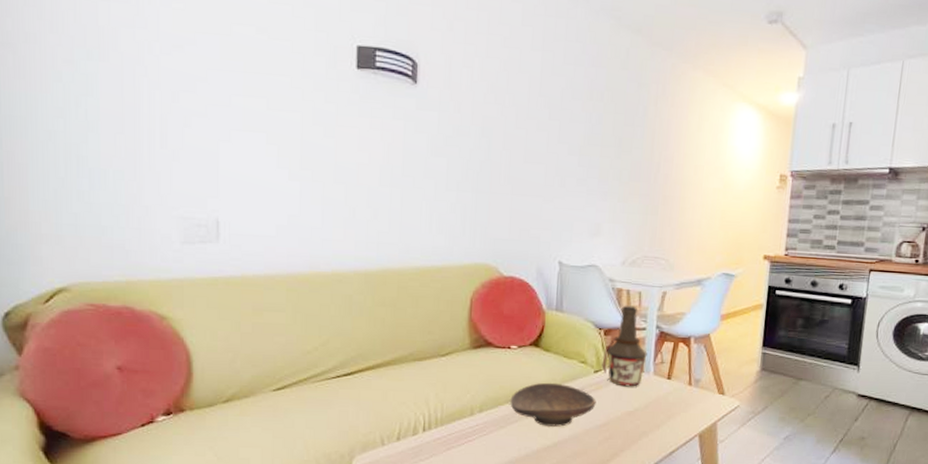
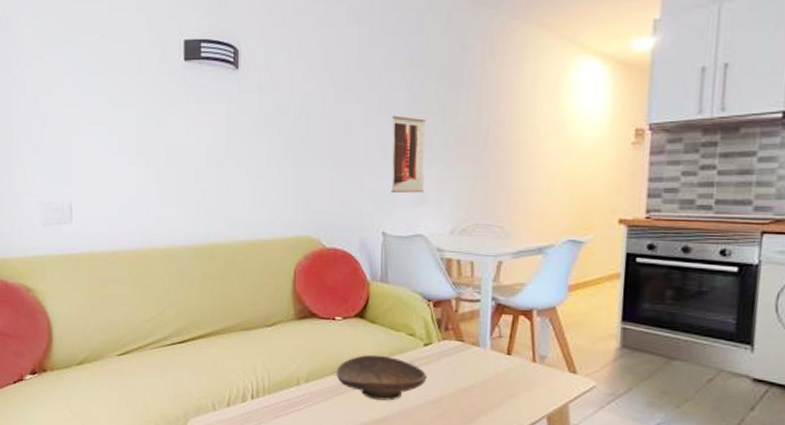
wall art: none [568,146,603,224] -> present [391,115,426,193]
bottle: present [602,305,647,387] -> none [432,276,483,362]

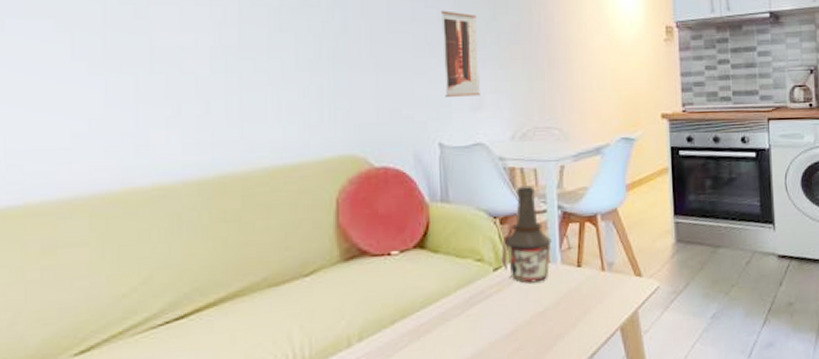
decorative bowl: present [336,354,427,401] -> none [396,289,500,347]
bottle: none [432,276,483,362] -> present [501,185,552,283]

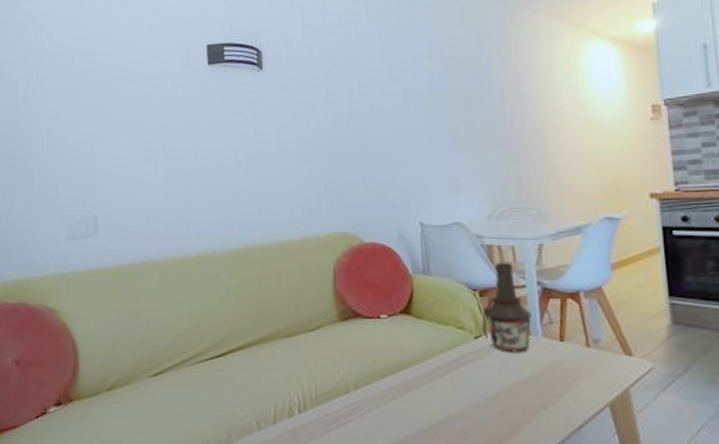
wall art: present [441,10,480,97] -> none [418,106,457,182]

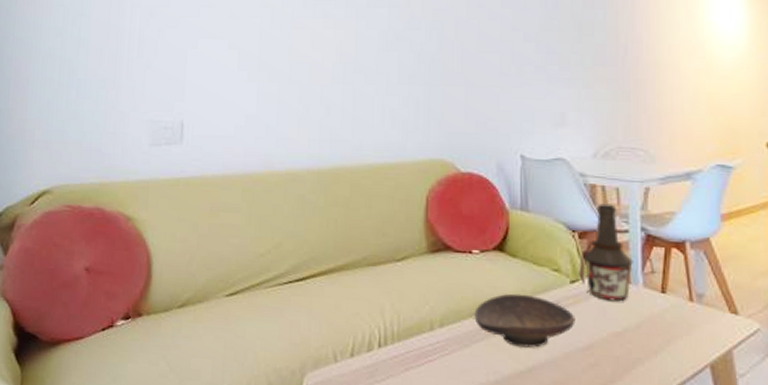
decorative bowl: none [386,352,482,402] -> present [474,293,576,348]

